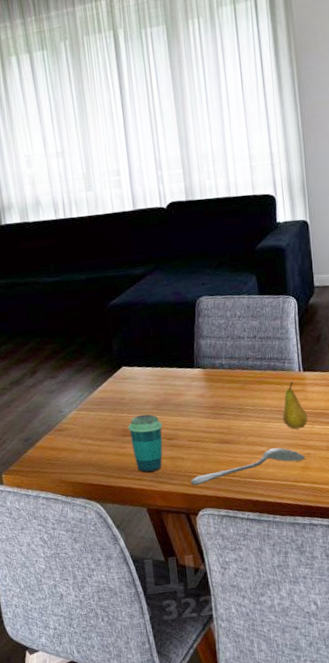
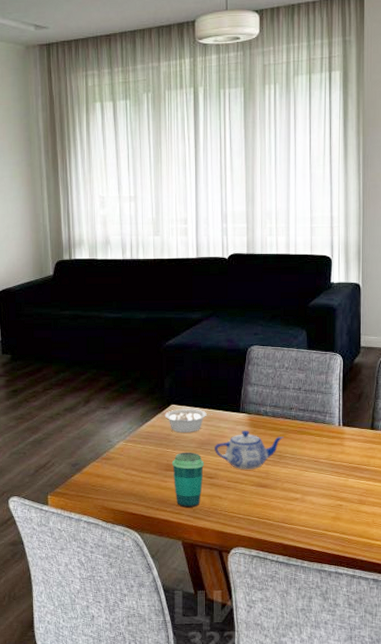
legume: none [116,368,167,395] -> present [164,409,213,433]
teapot: none [171,386,243,428] -> present [215,431,284,470]
spoon: present [191,447,306,485] -> none [226,496,338,524]
fruit: present [282,382,308,430] -> none [319,435,343,480]

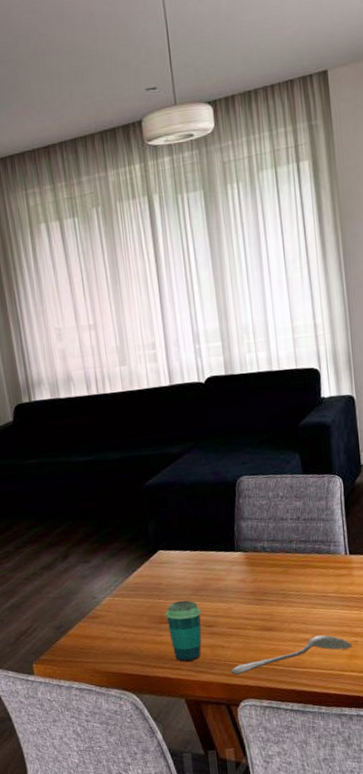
legume: present [164,409,213,433] -> none [152,552,206,581]
teapot: present [215,431,284,470] -> none [211,570,286,614]
spoon: none [226,496,338,524] -> present [232,635,353,675]

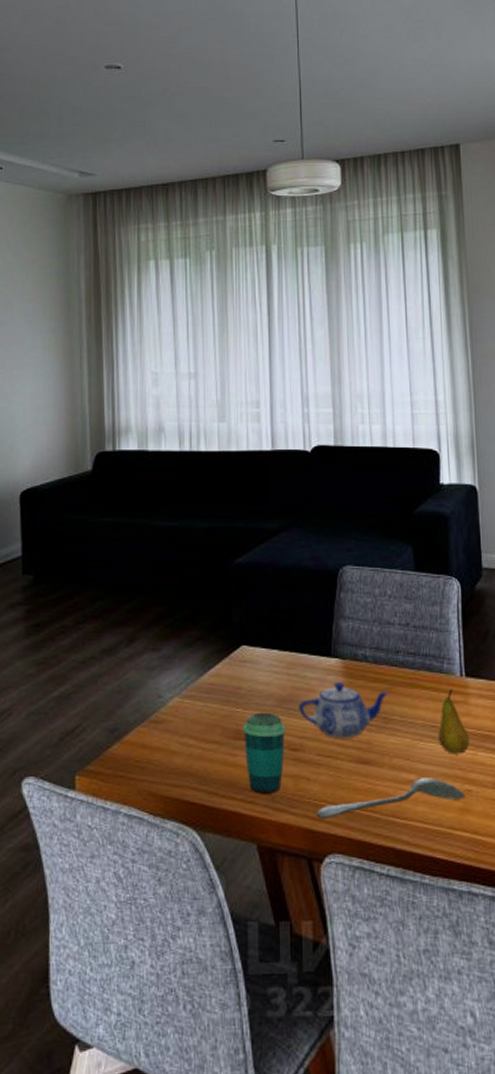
teapot: none [211,570,286,614] -> present [299,682,390,739]
fruit: none [327,565,355,616] -> present [437,689,470,754]

